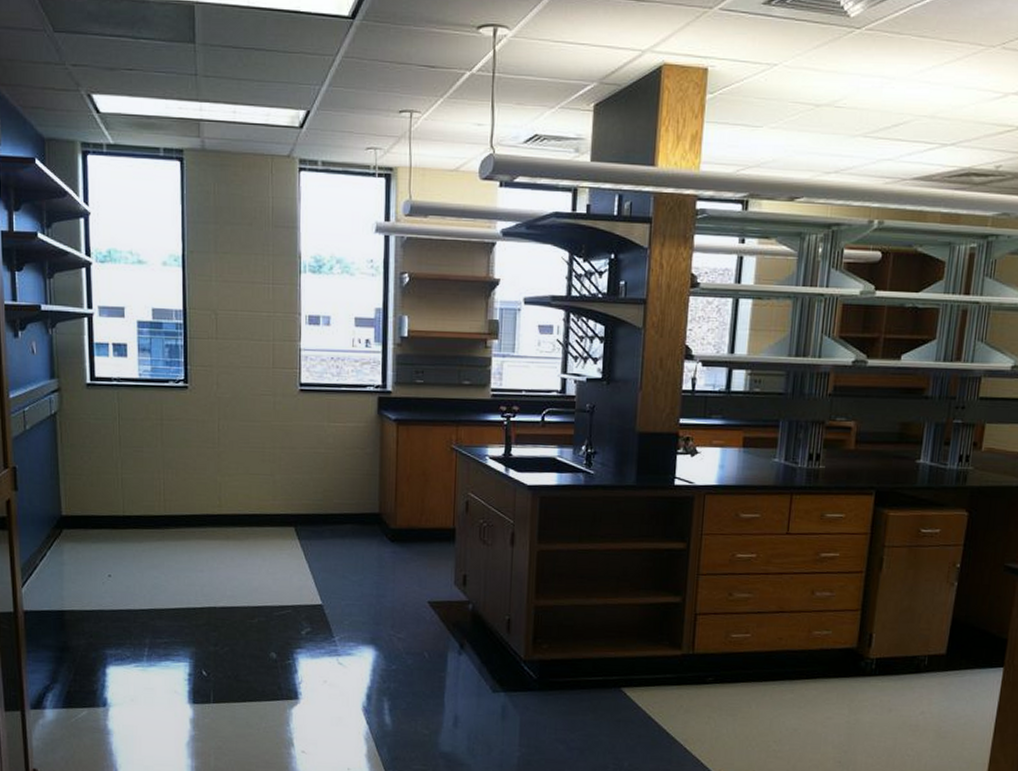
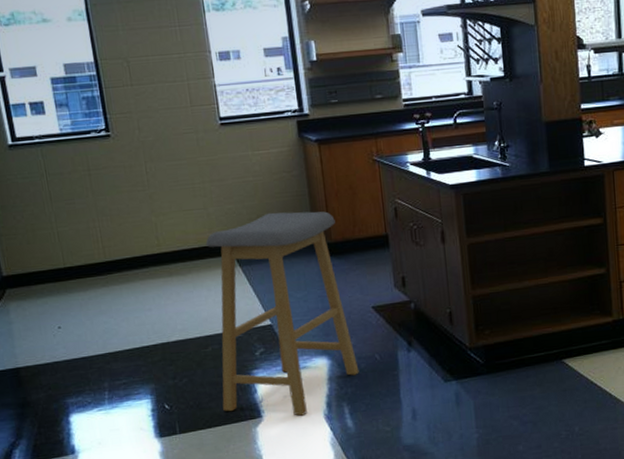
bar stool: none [260,488,405,704] -> present [205,211,359,416]

